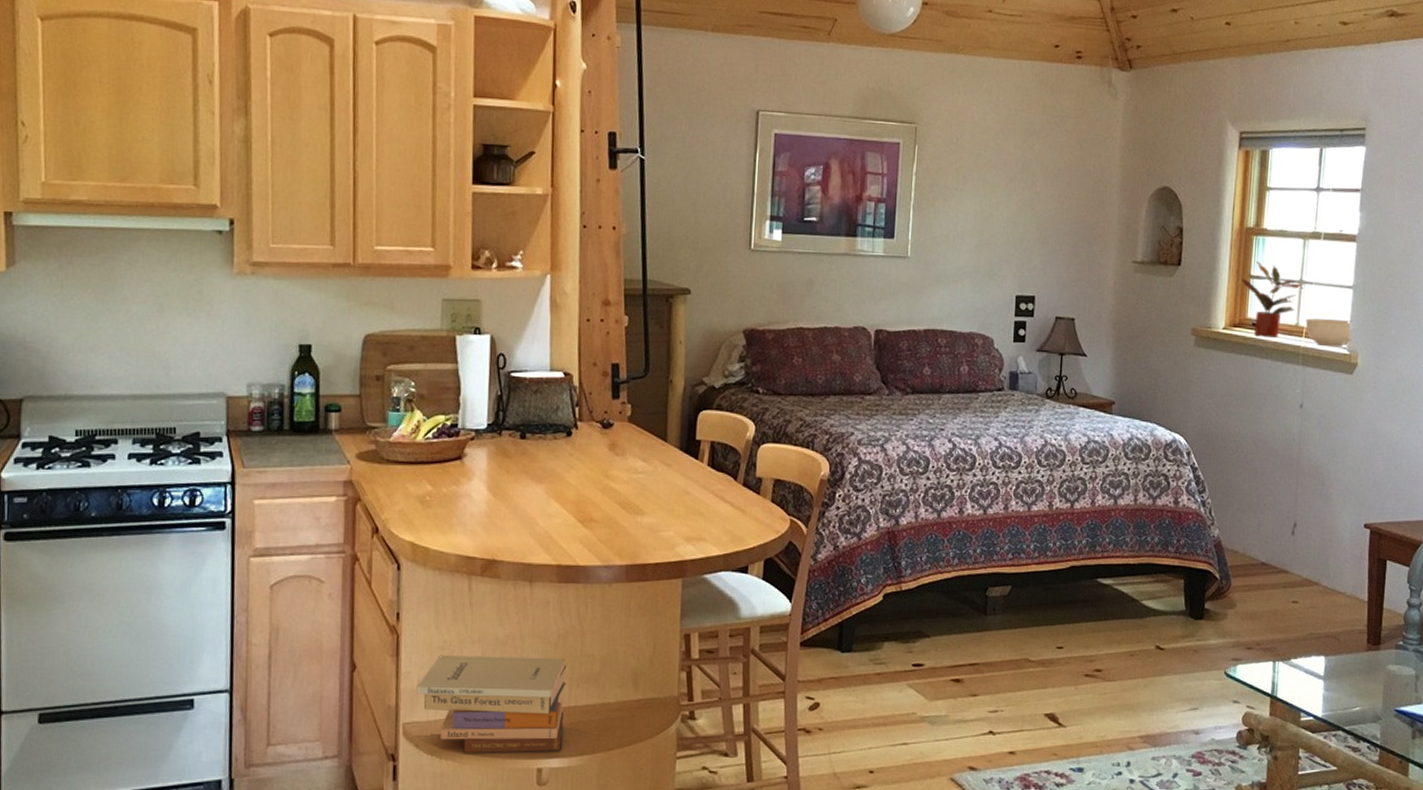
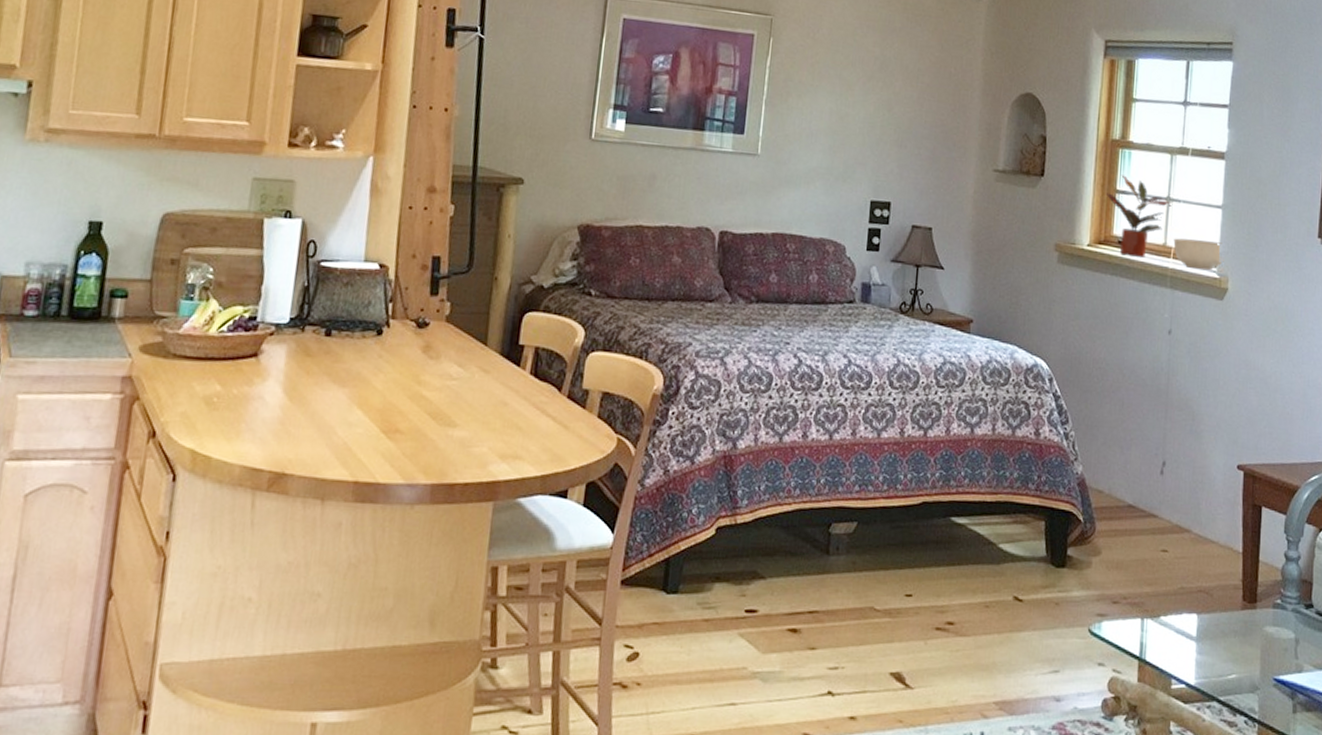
books: present [416,655,567,753] -> none [179,583,356,703]

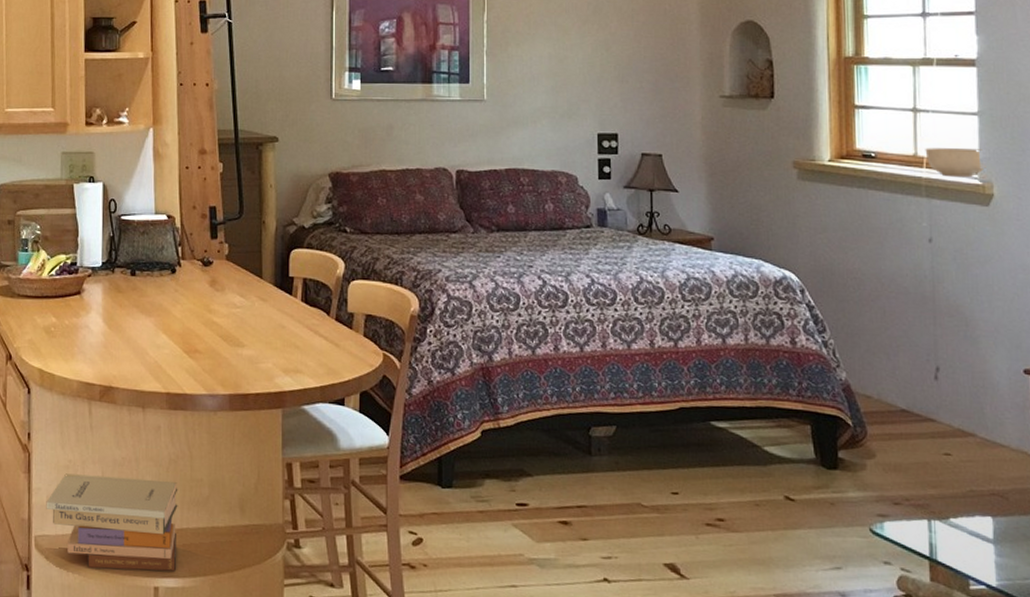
books: none [179,583,356,703] -> present [46,473,178,572]
potted plant: present [1107,175,1172,259] -> none [844,90,919,170]

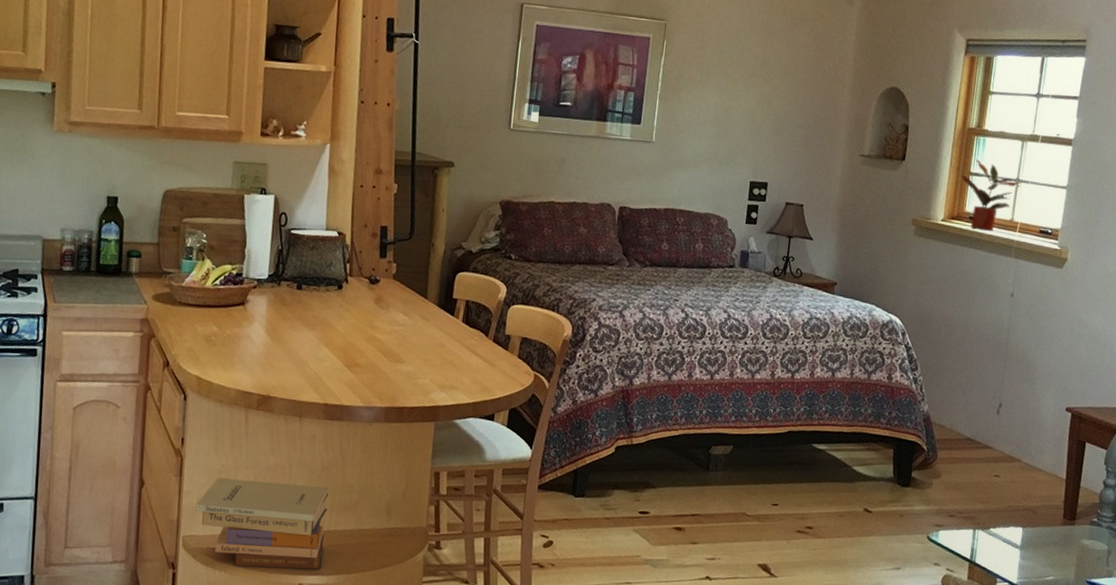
potted plant: none [844,90,919,170] -> present [961,159,1020,232]
bowl: present [925,148,986,178] -> none [1020,214,1066,243]

